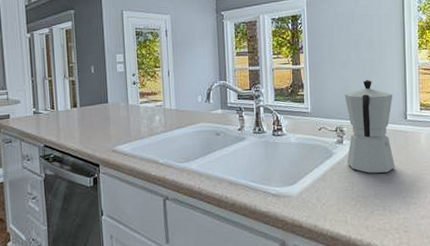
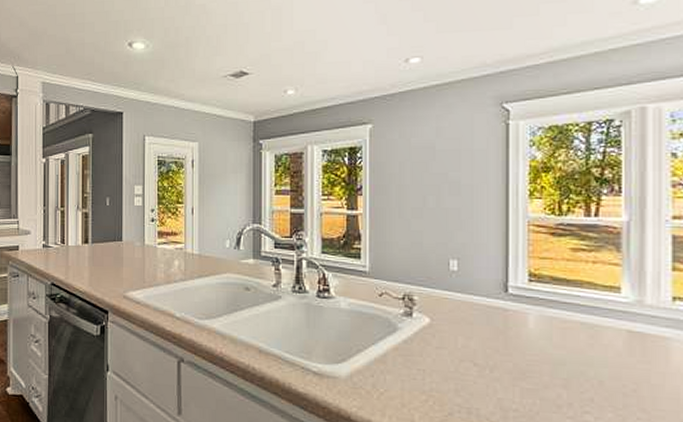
moka pot: present [344,80,395,174] -> none [417,235,488,363]

